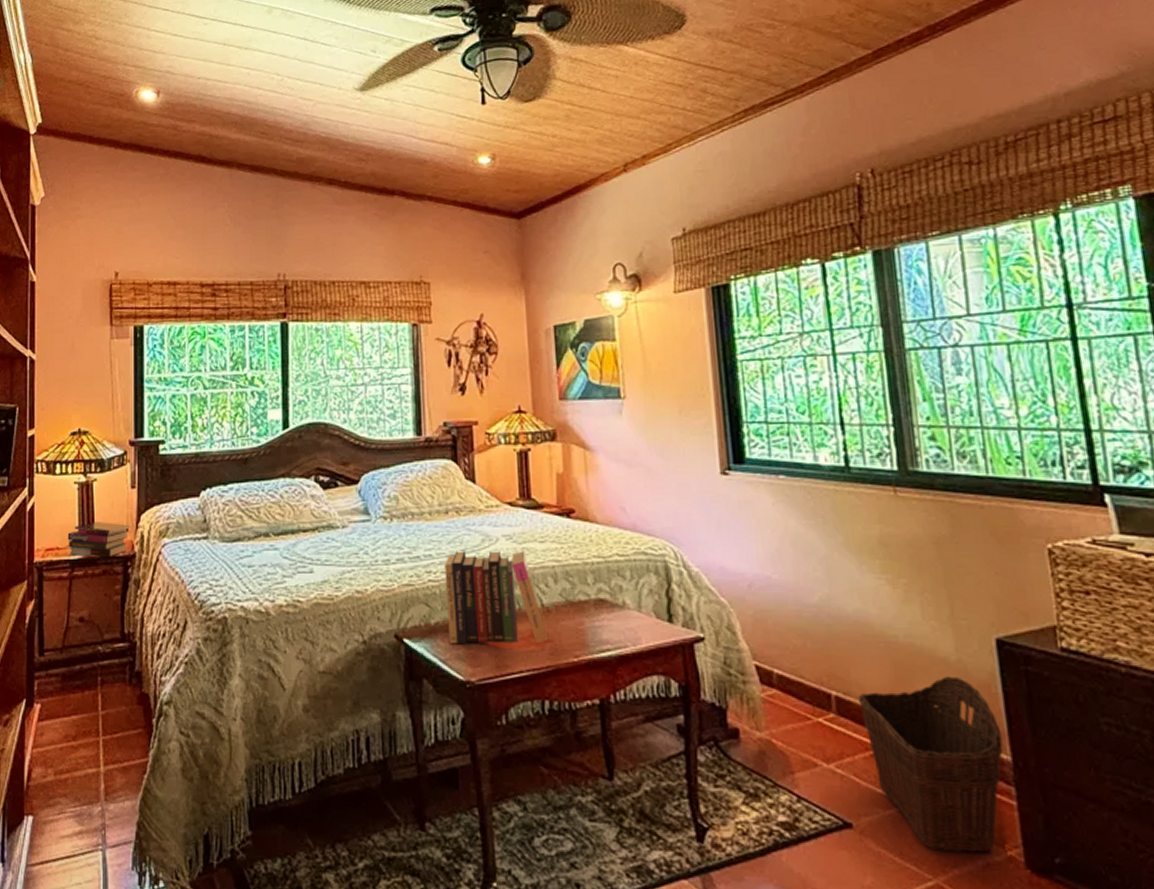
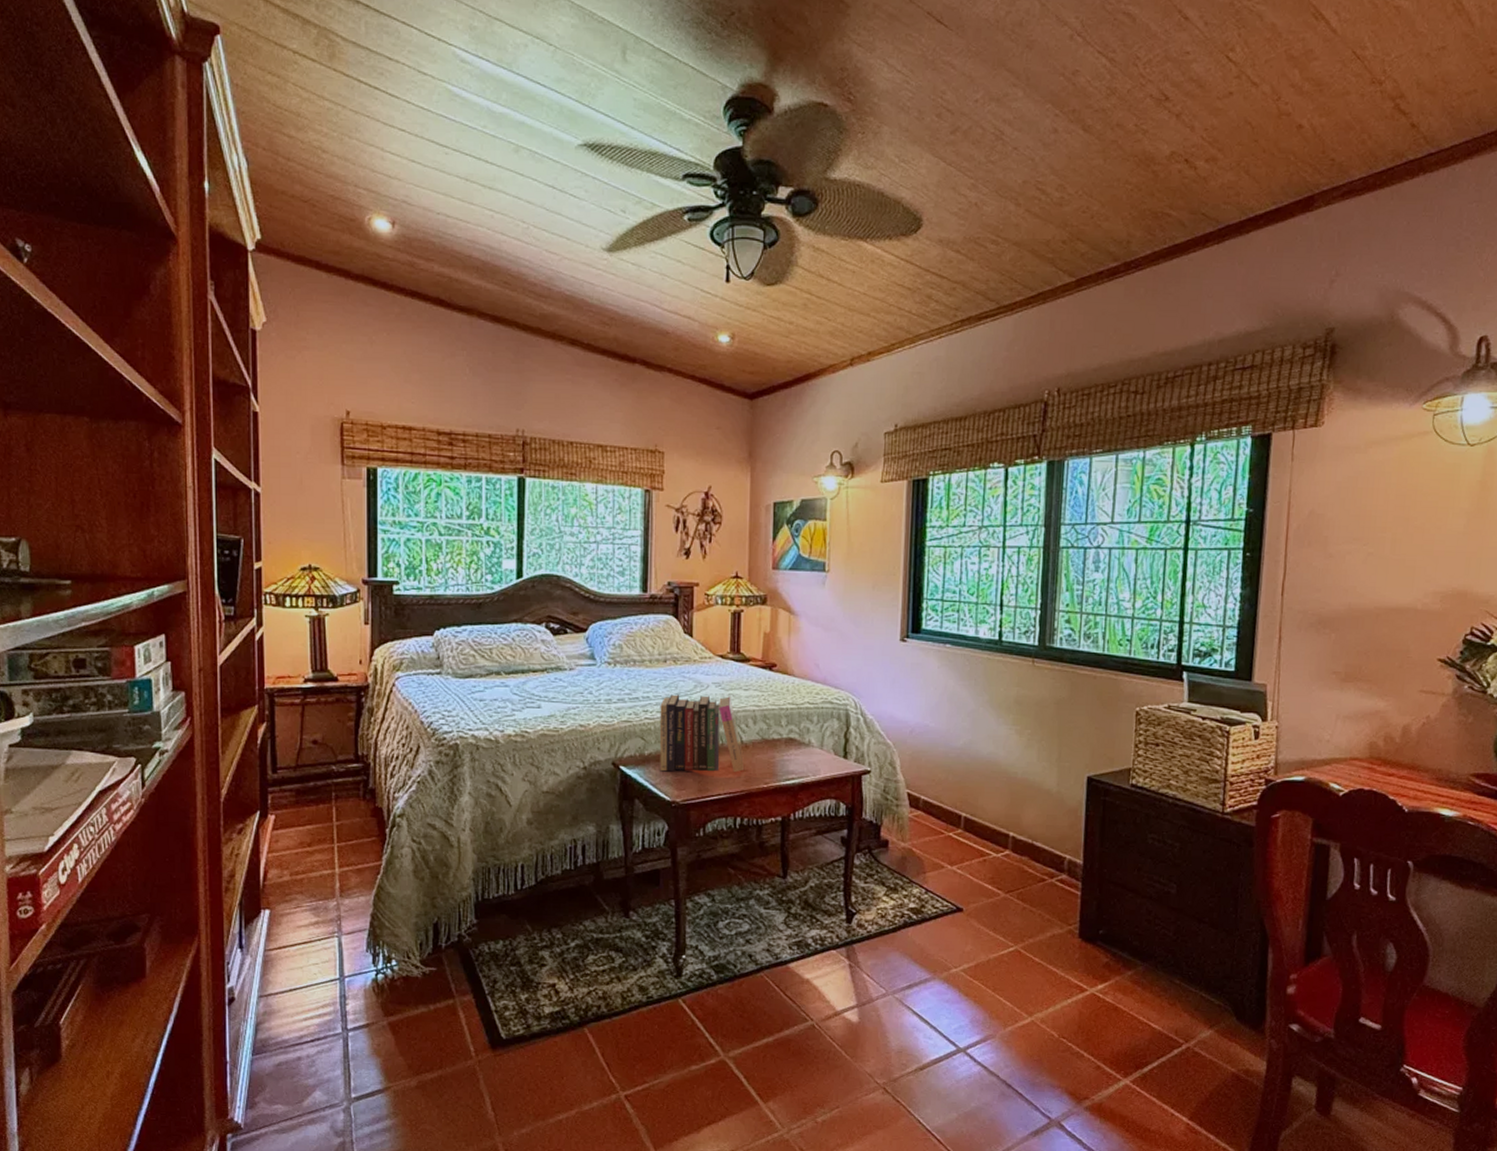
books: present [67,522,131,558] -> none [299,654,365,687]
wicker basket: present [858,675,1004,853] -> none [981,803,1079,927]

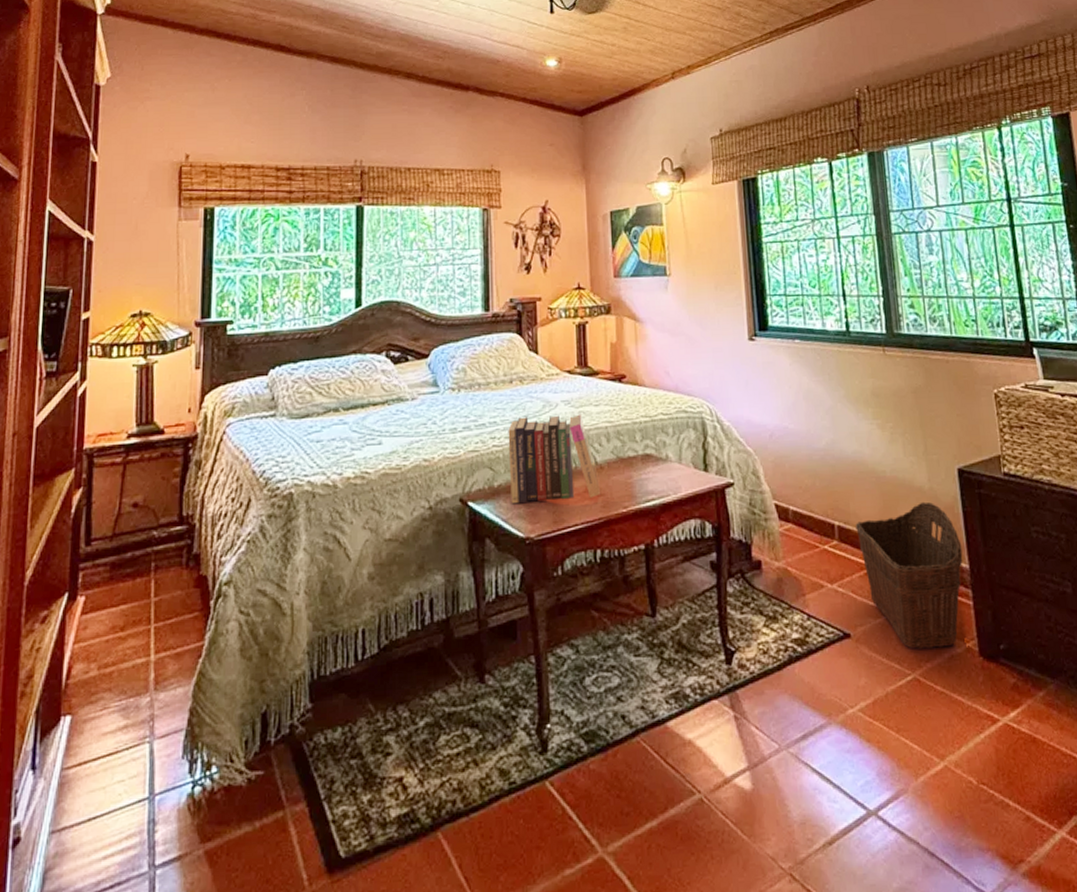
wicker basket: none [981,803,1079,927] -> present [856,501,963,649]

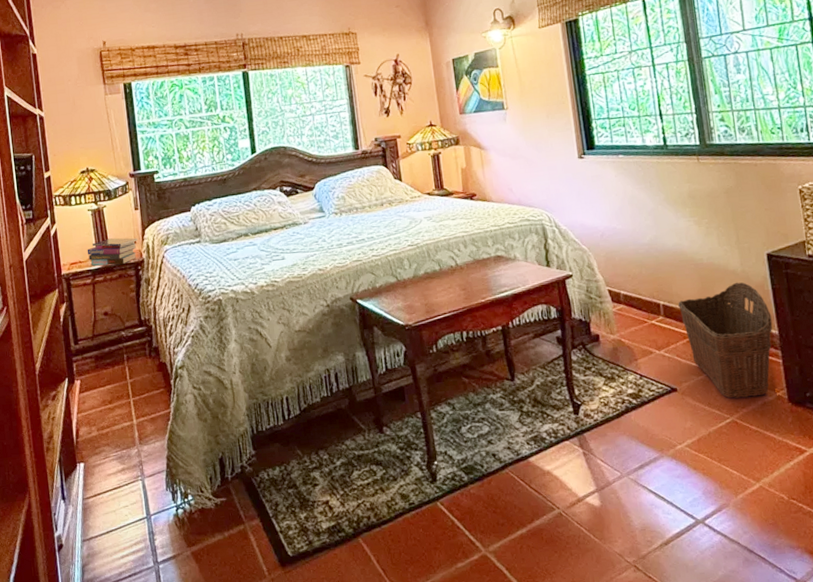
books: none [123,404,194,441] -> present [87,238,138,266]
books: present [508,414,601,504] -> none [383,227,463,300]

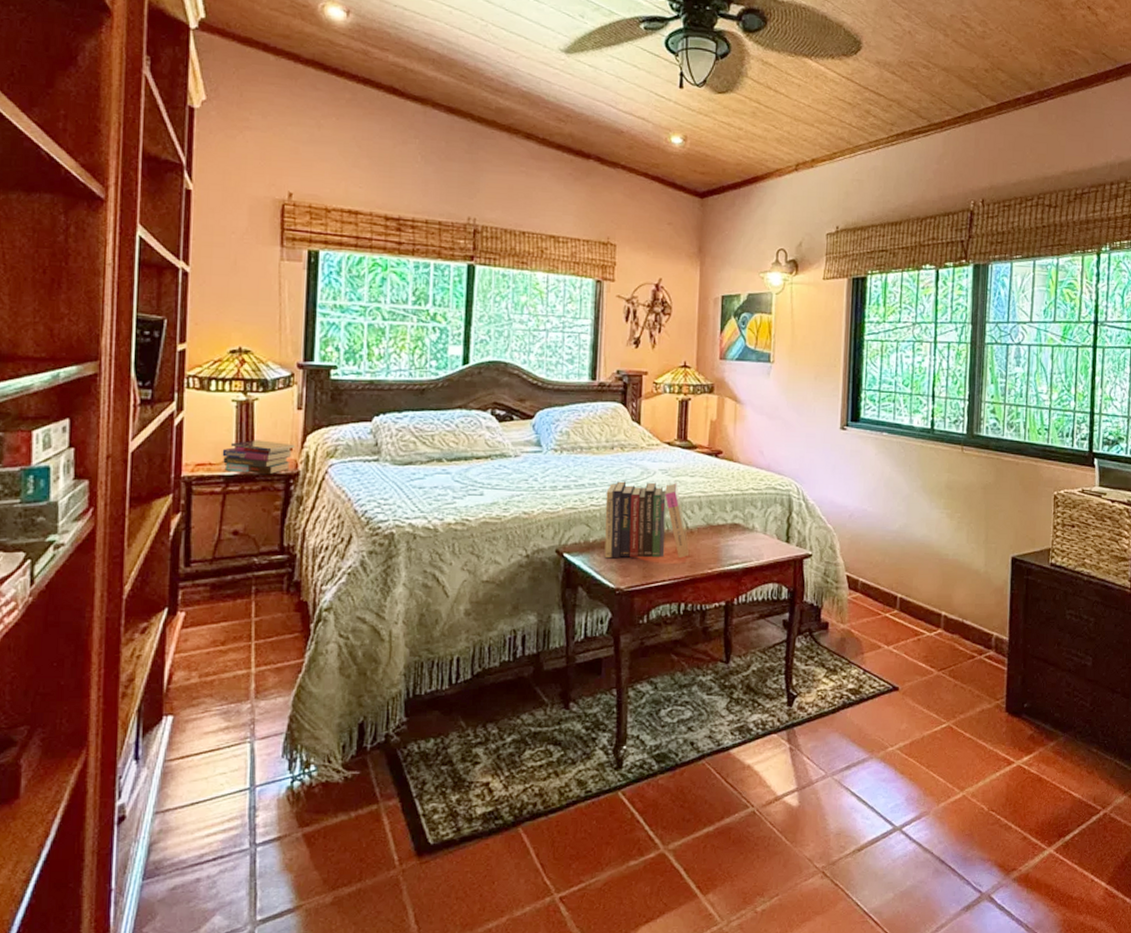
books: none [383,227,463,300] -> present [604,481,690,559]
wicker basket: present [678,282,773,398] -> none [915,582,1005,703]

